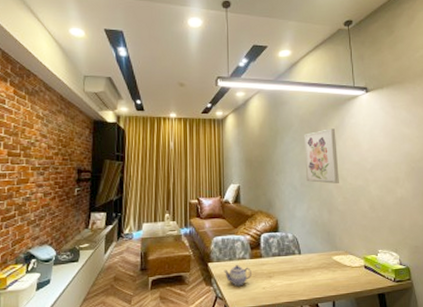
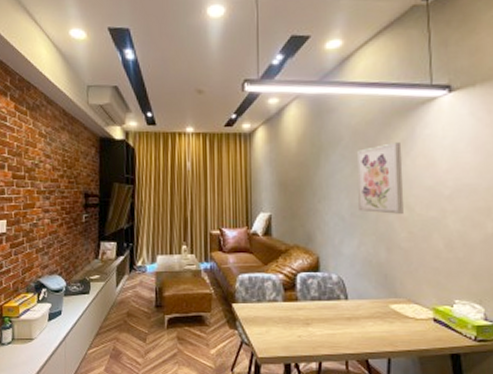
teapot: present [223,265,251,287] -> none [250,308,284,333]

